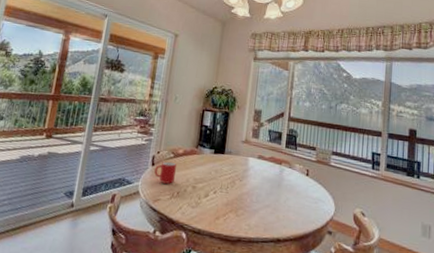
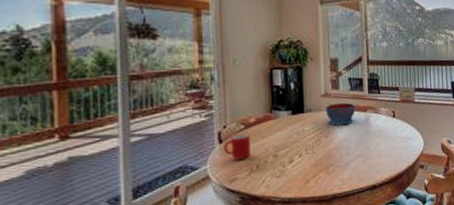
bowl: none [243,151,271,173] -> present [326,103,355,126]

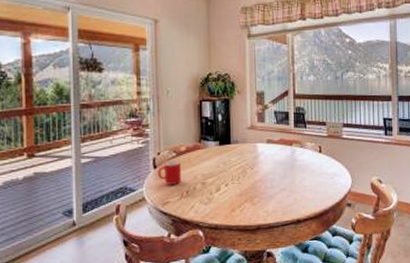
bowl: present [326,103,355,126] -> none [251,135,281,158]

